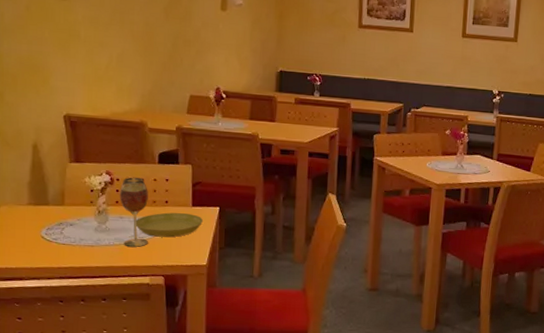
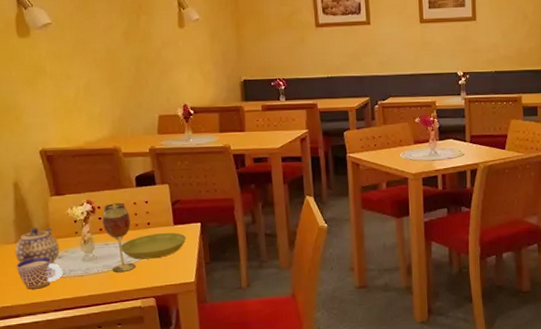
cup: none [25,222,73,254] -> present [16,257,63,290]
teapot: none [26,191,73,231] -> present [14,226,60,264]

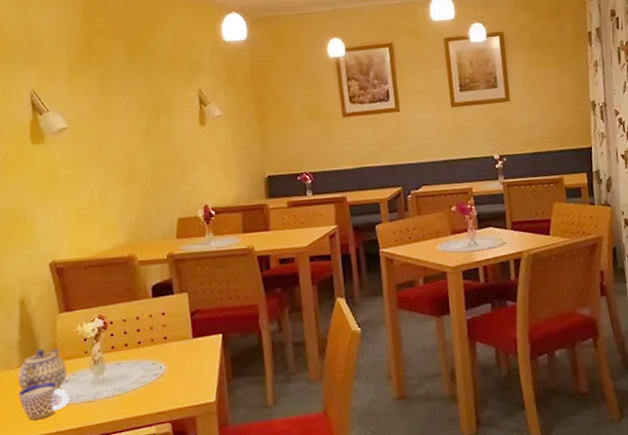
wineglass: present [101,202,135,272] -> none [114,316,150,395]
saucer: present [121,233,187,260] -> none [134,346,207,379]

